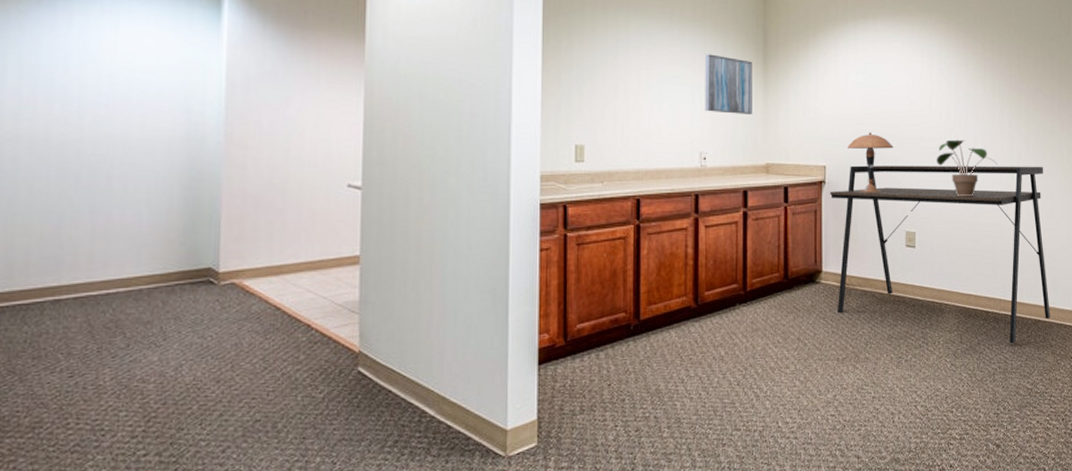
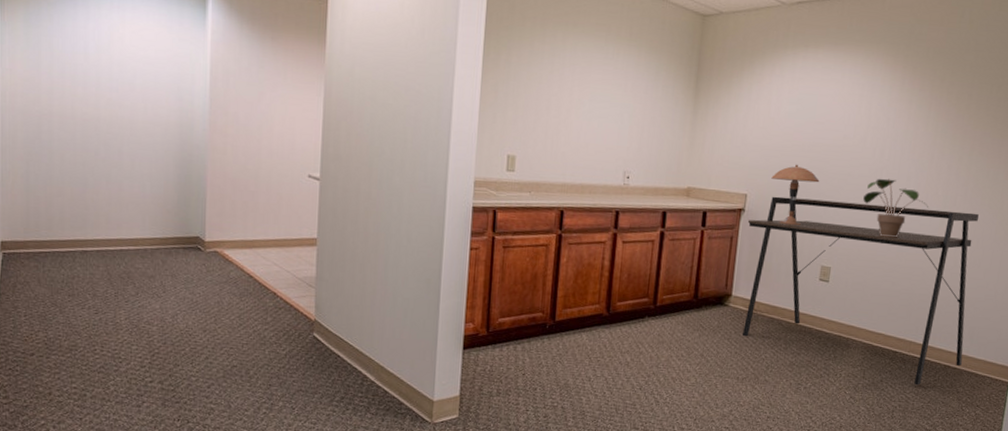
wall art: present [705,54,752,115] -> none [632,74,684,139]

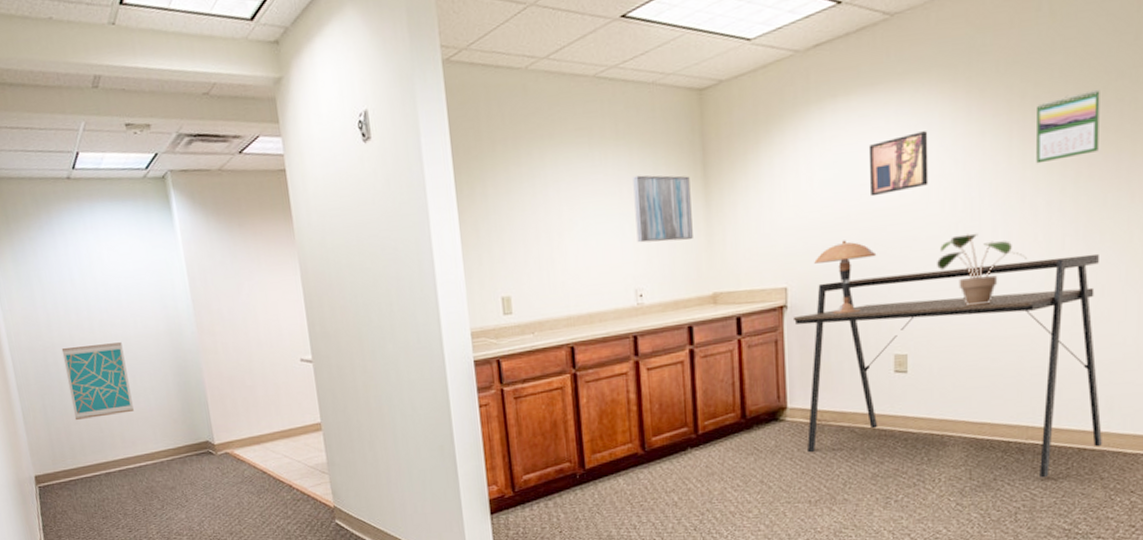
wall art: none [59,119,127,195] -> present [61,342,134,420]
wall art: none [632,74,684,139] -> present [633,175,693,243]
wall art: none [822,89,872,134] -> present [868,131,929,197]
calendar: none [945,87,996,135] -> present [1036,89,1100,164]

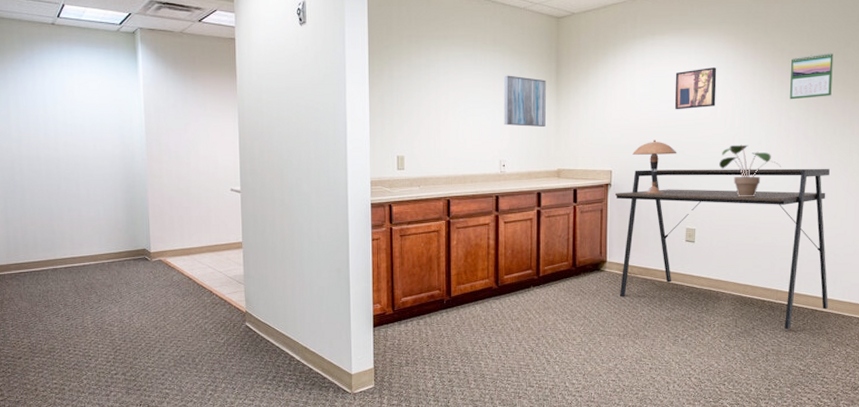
wall art: present [61,342,134,420] -> none [27,161,84,222]

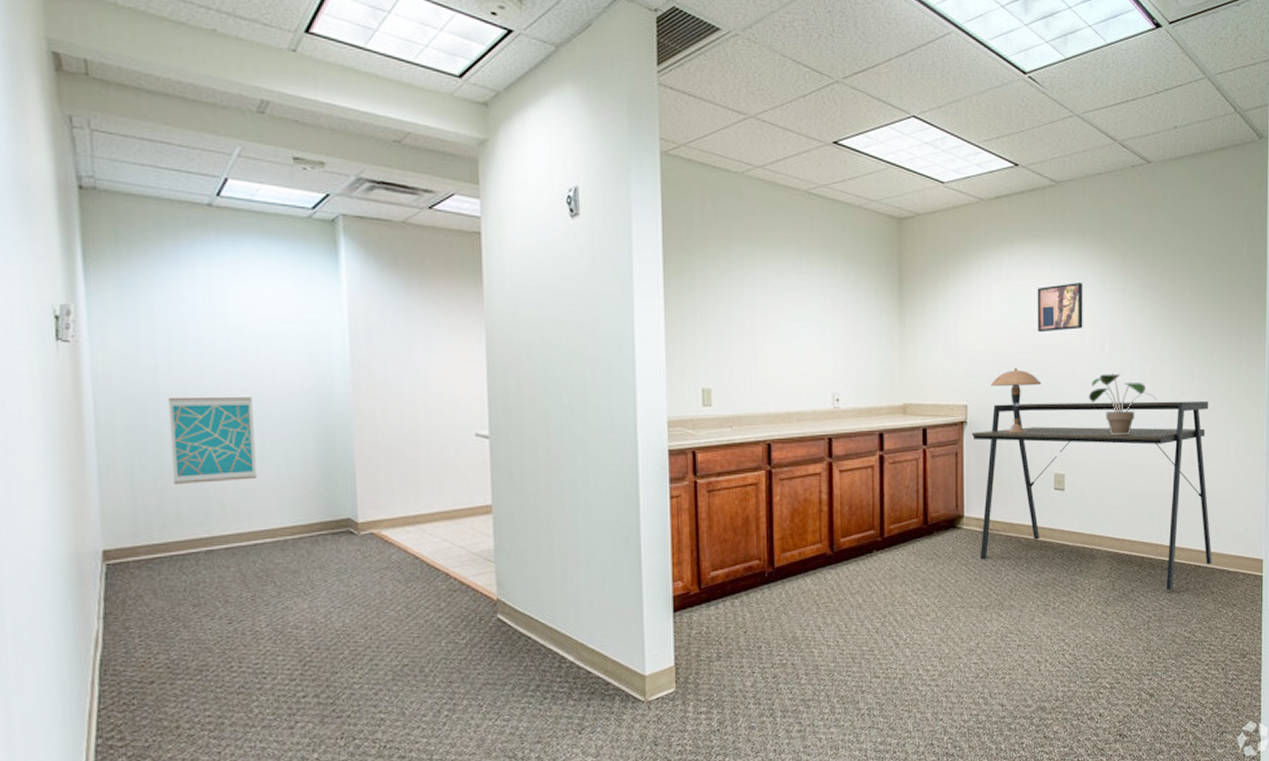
wall art: none [27,161,84,222] -> present [167,397,257,484]
wall art: present [504,75,546,128] -> none [836,287,887,353]
calendar: present [790,52,834,100] -> none [1163,268,1208,322]

